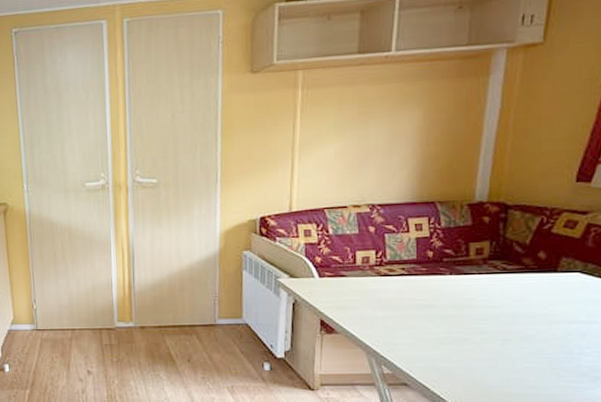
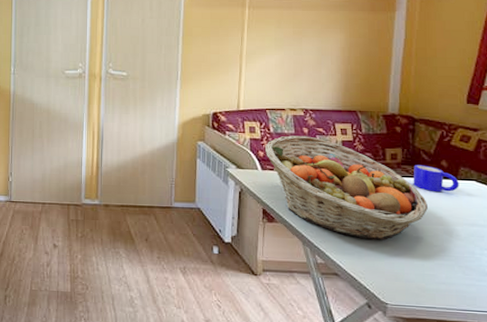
fruit basket: none [323,235,518,346] -> present [265,135,428,240]
mug: none [502,258,559,289] -> present [413,165,459,193]

